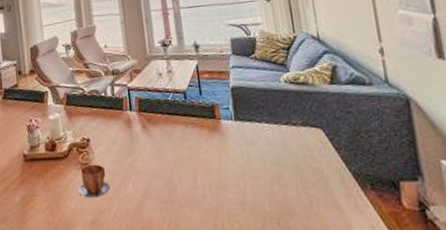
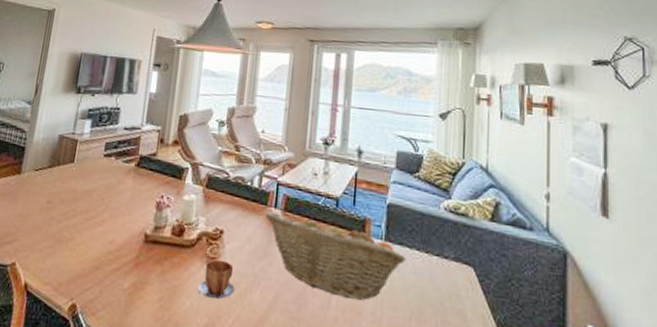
fruit basket: none [123,109,259,177] -> present [265,212,407,301]

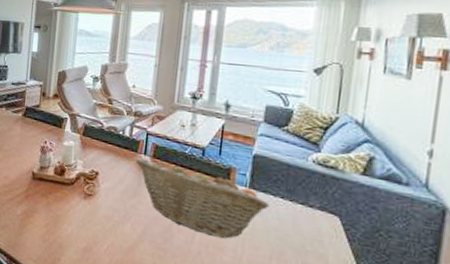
mug: present [198,259,235,300] -> none [77,196,109,229]

